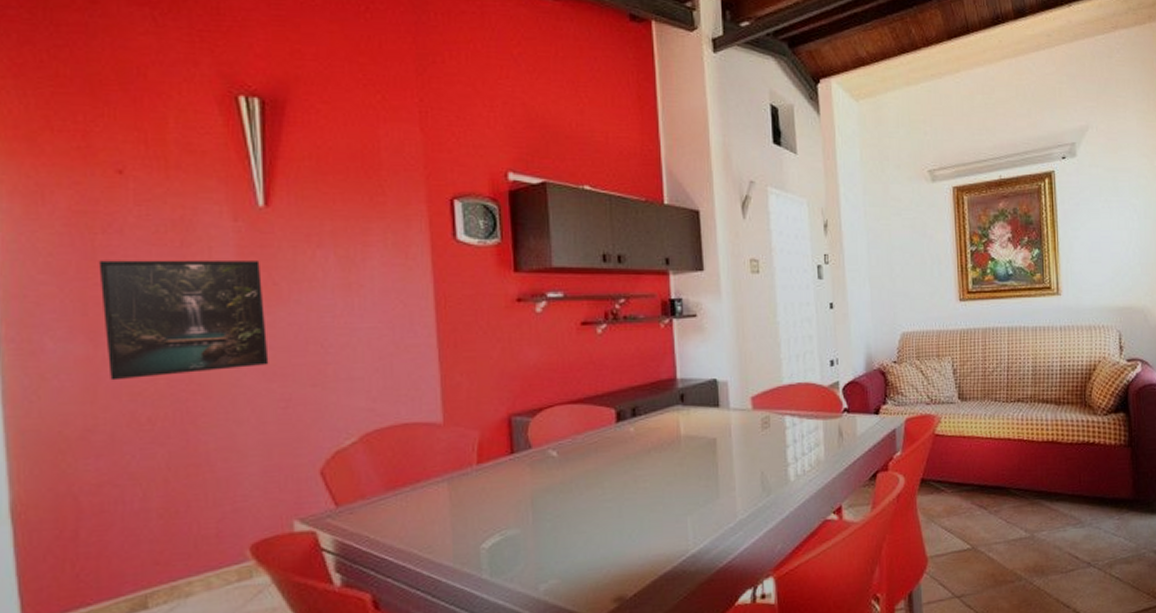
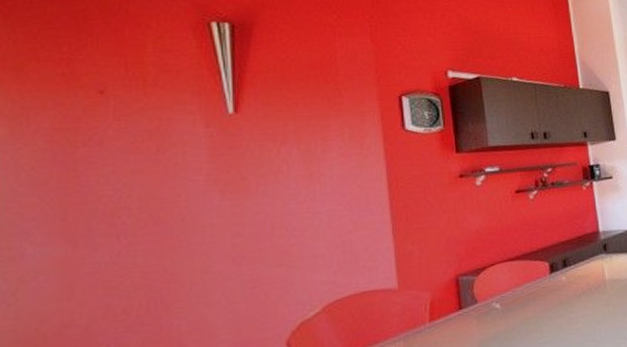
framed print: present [98,259,269,381] -> none [79,160,238,278]

